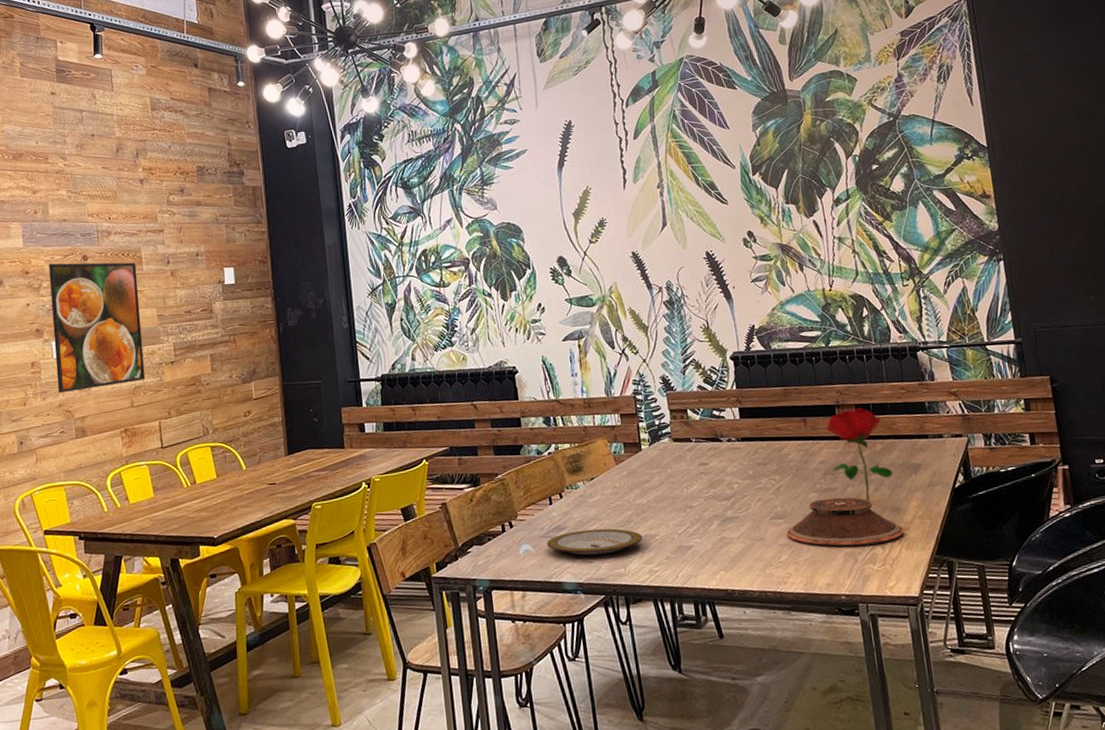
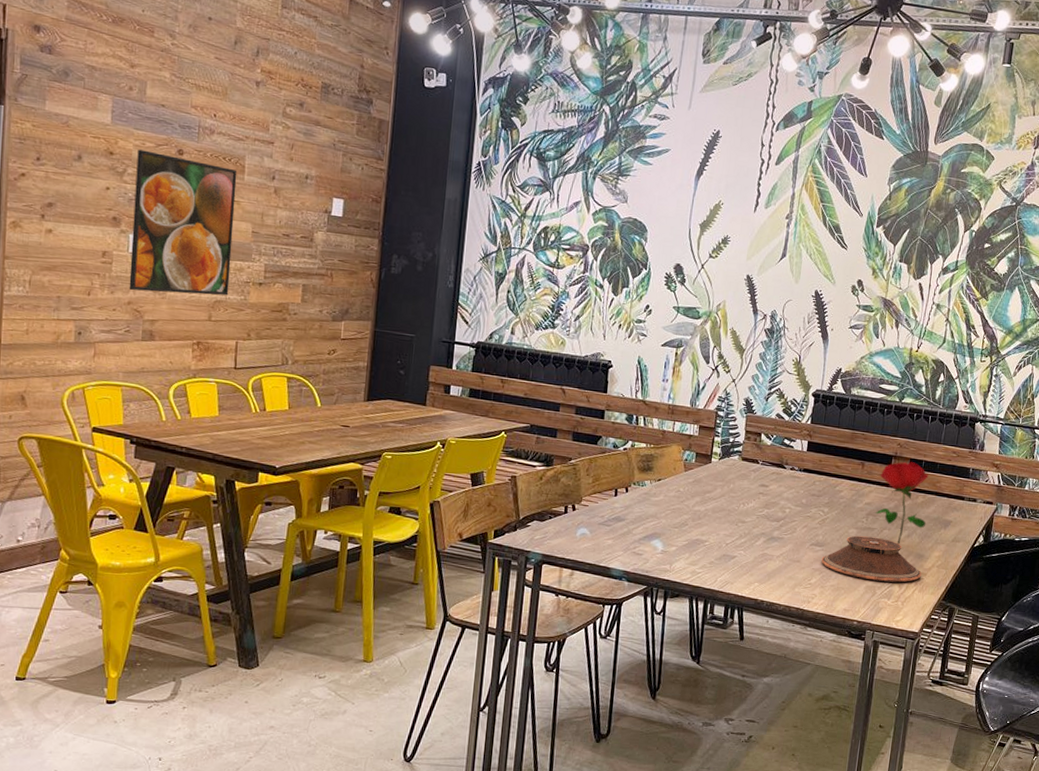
plate: present [546,528,643,556] -> none [604,524,694,551]

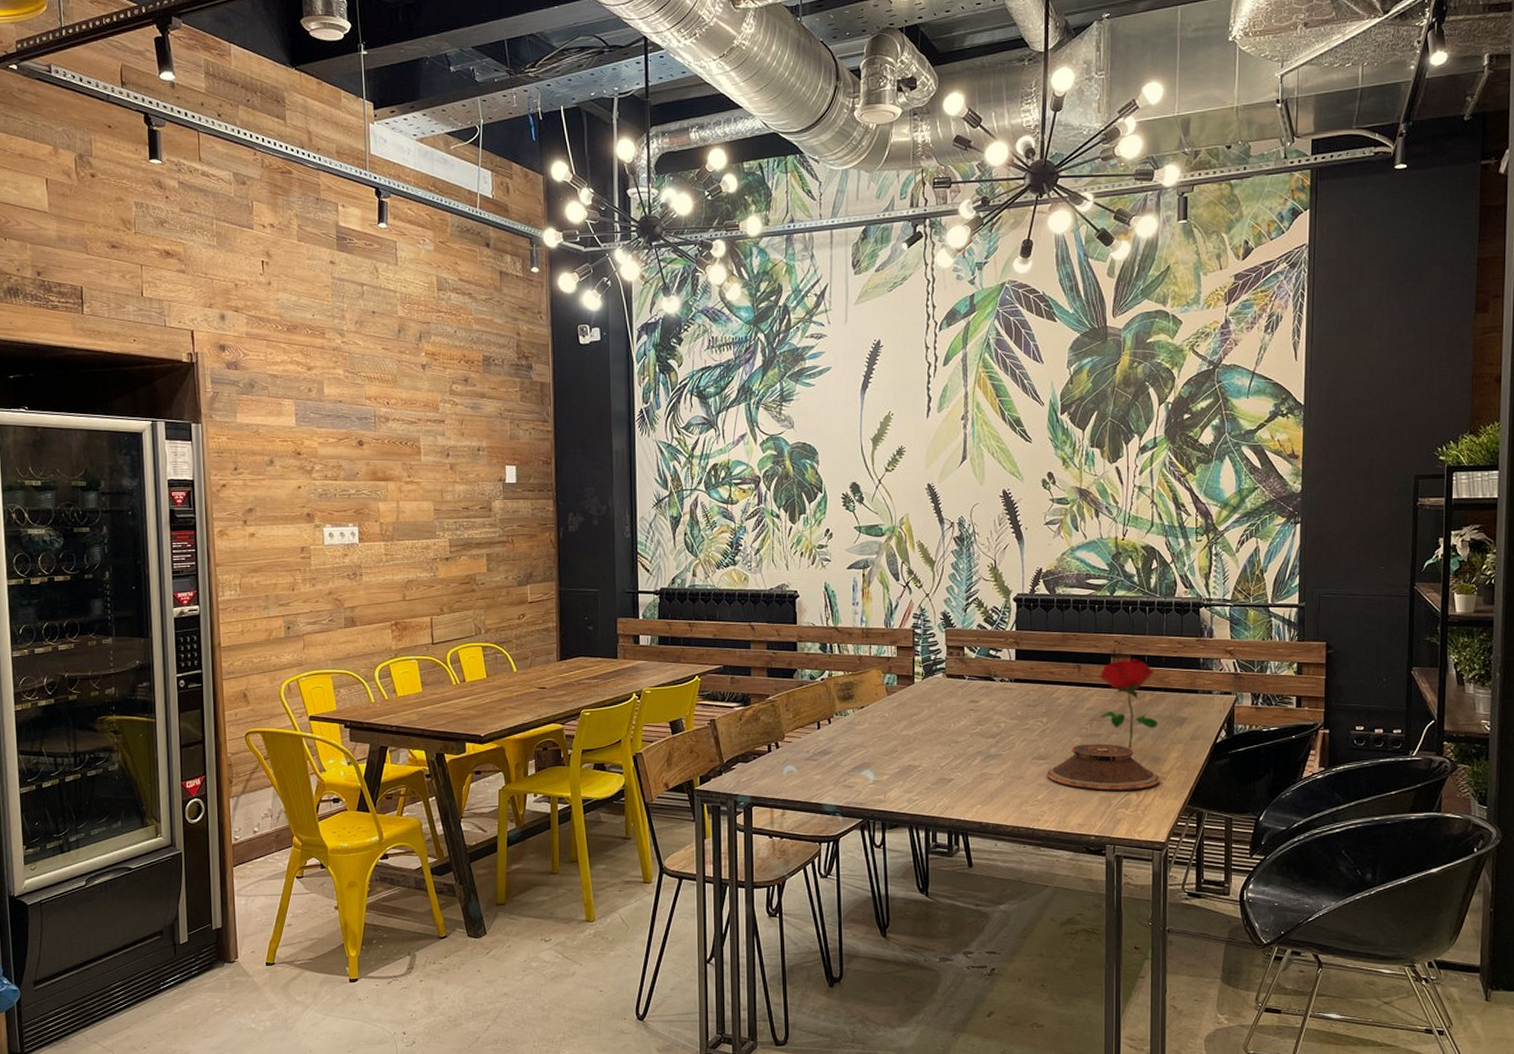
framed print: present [129,149,237,296] -> none [322,446,419,581]

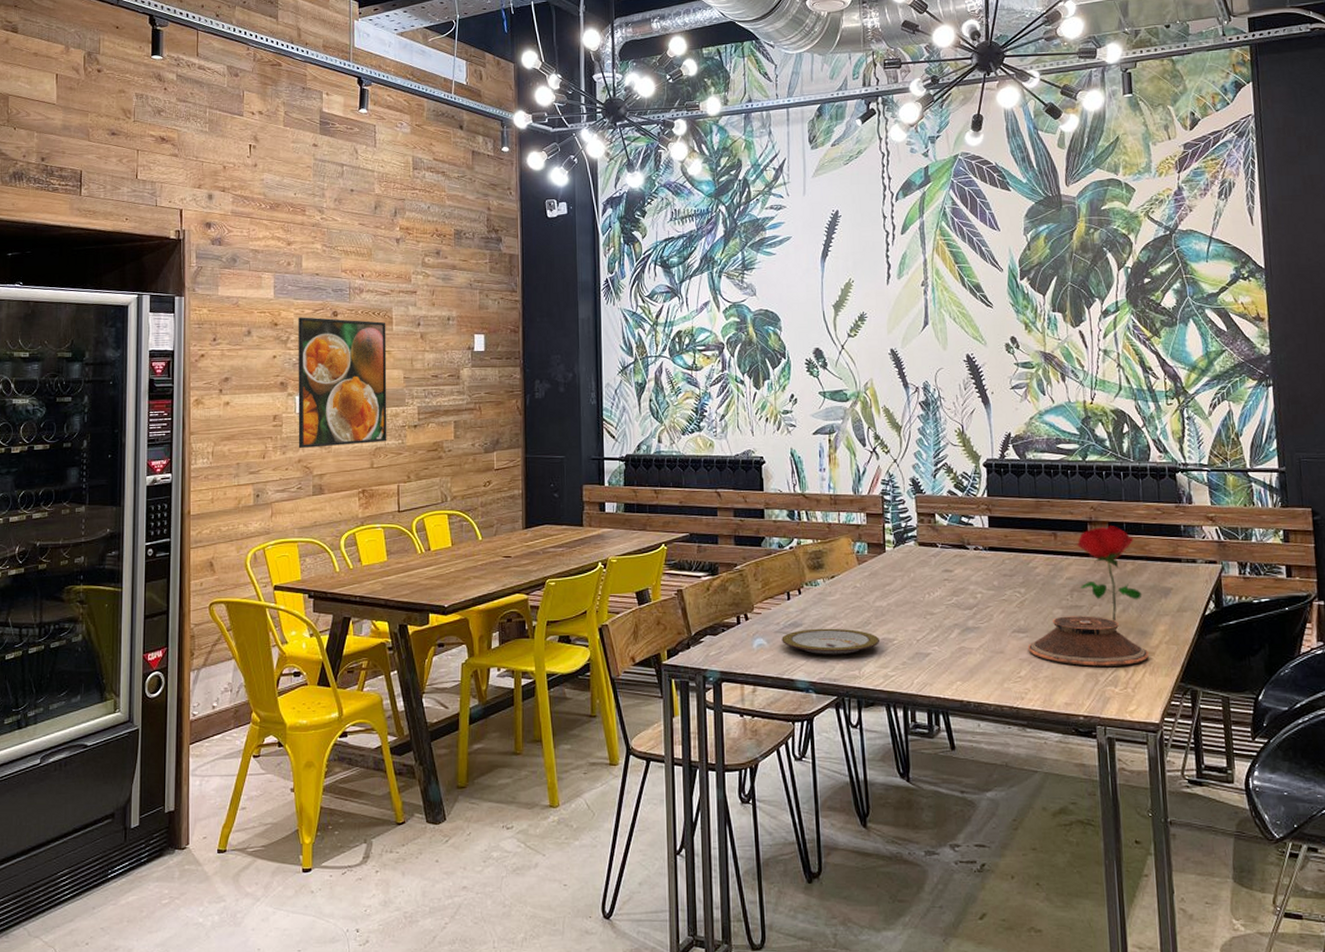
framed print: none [322,446,419,581] -> present [298,317,387,449]
plate: none [811,755,906,781] -> present [781,628,881,655]

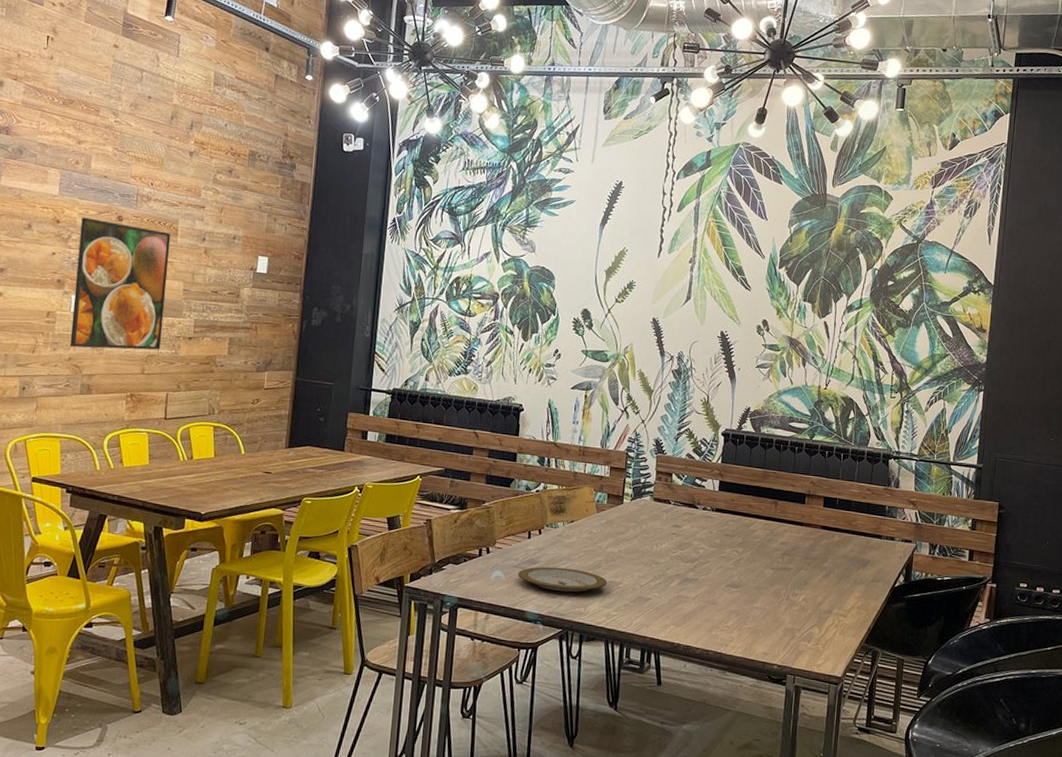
plate: present [1028,616,1149,667] -> none [737,576,841,625]
flower: present [1077,526,1142,622] -> none [790,500,844,585]

